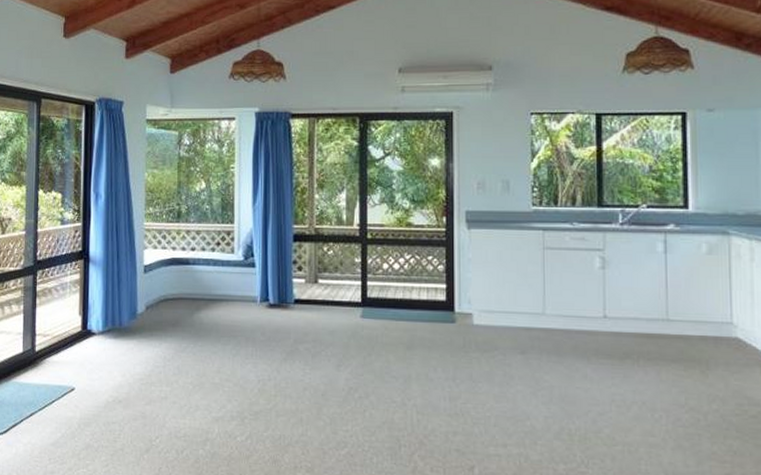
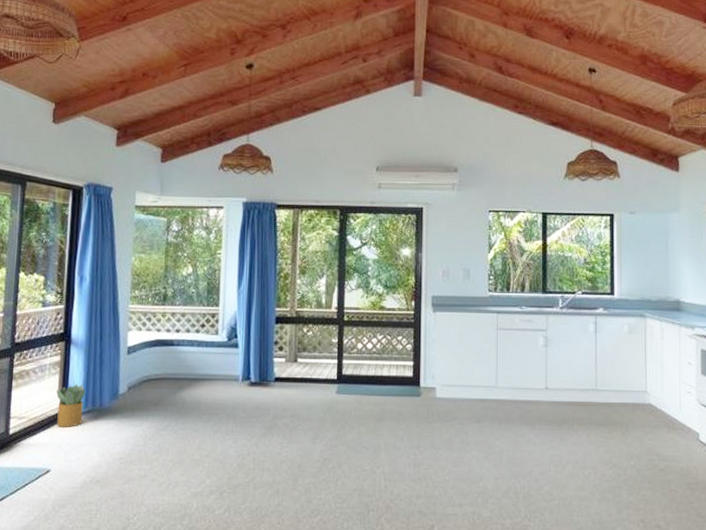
potted plant: none [78,302,105,346] -> present [56,384,86,427]

